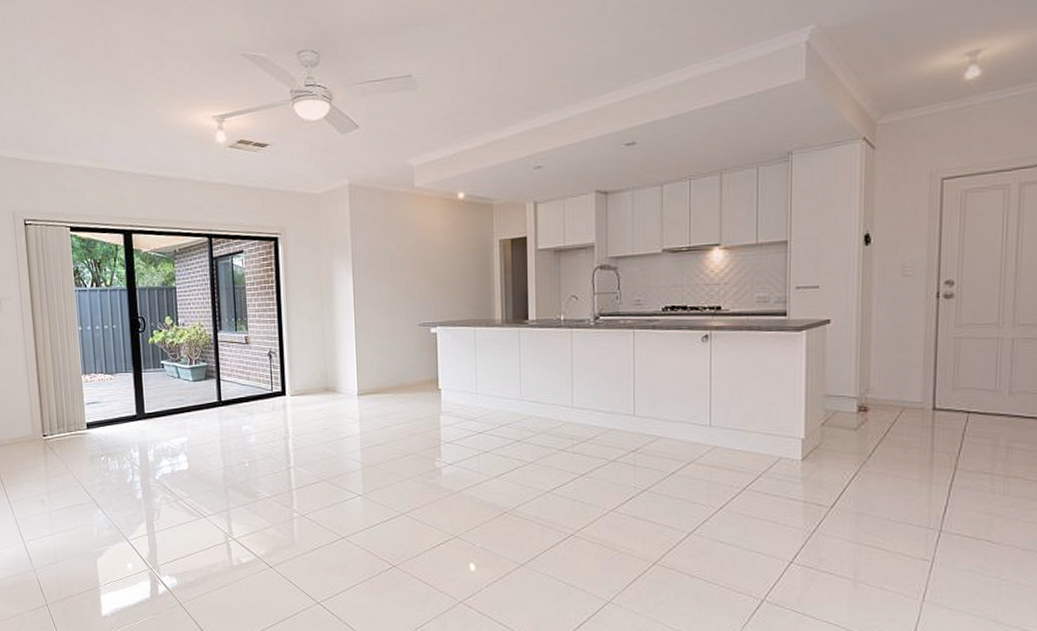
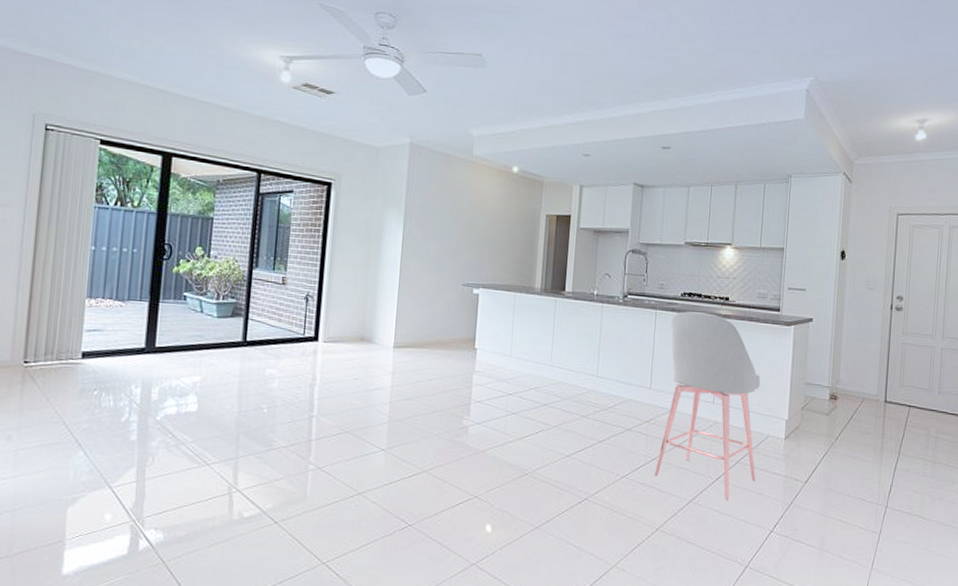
bar stool: none [647,326,768,530] -> present [655,311,761,500]

